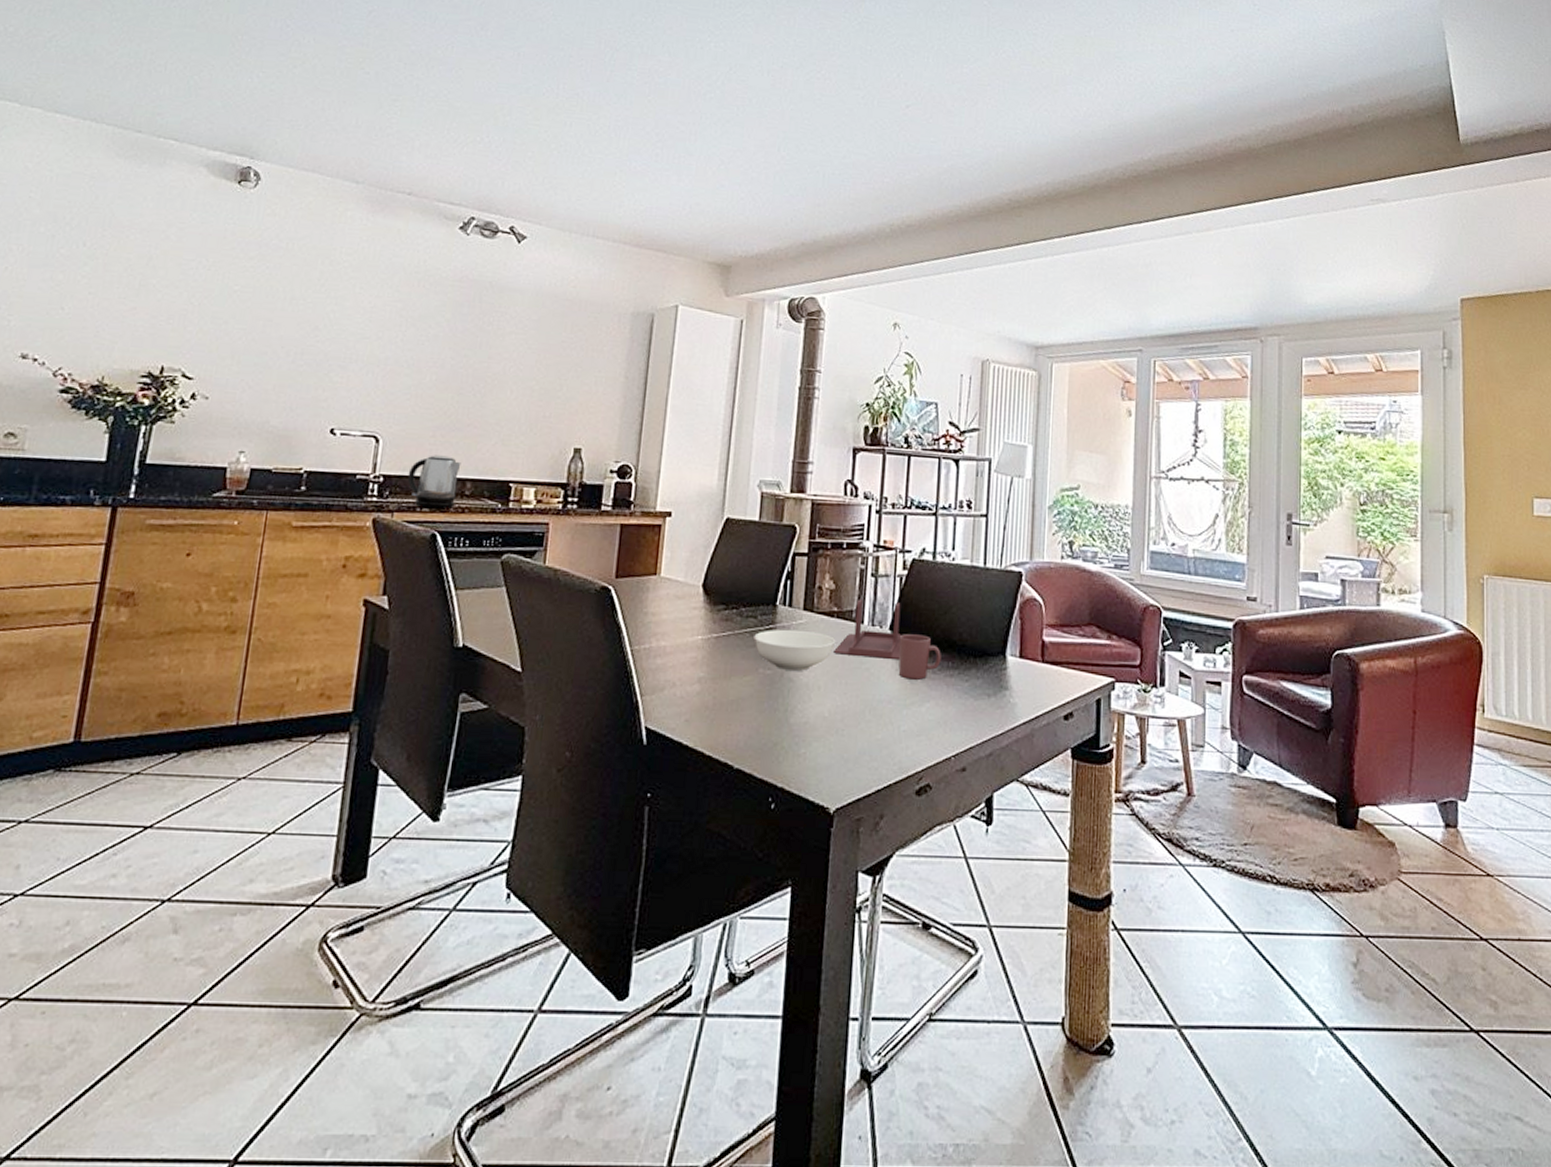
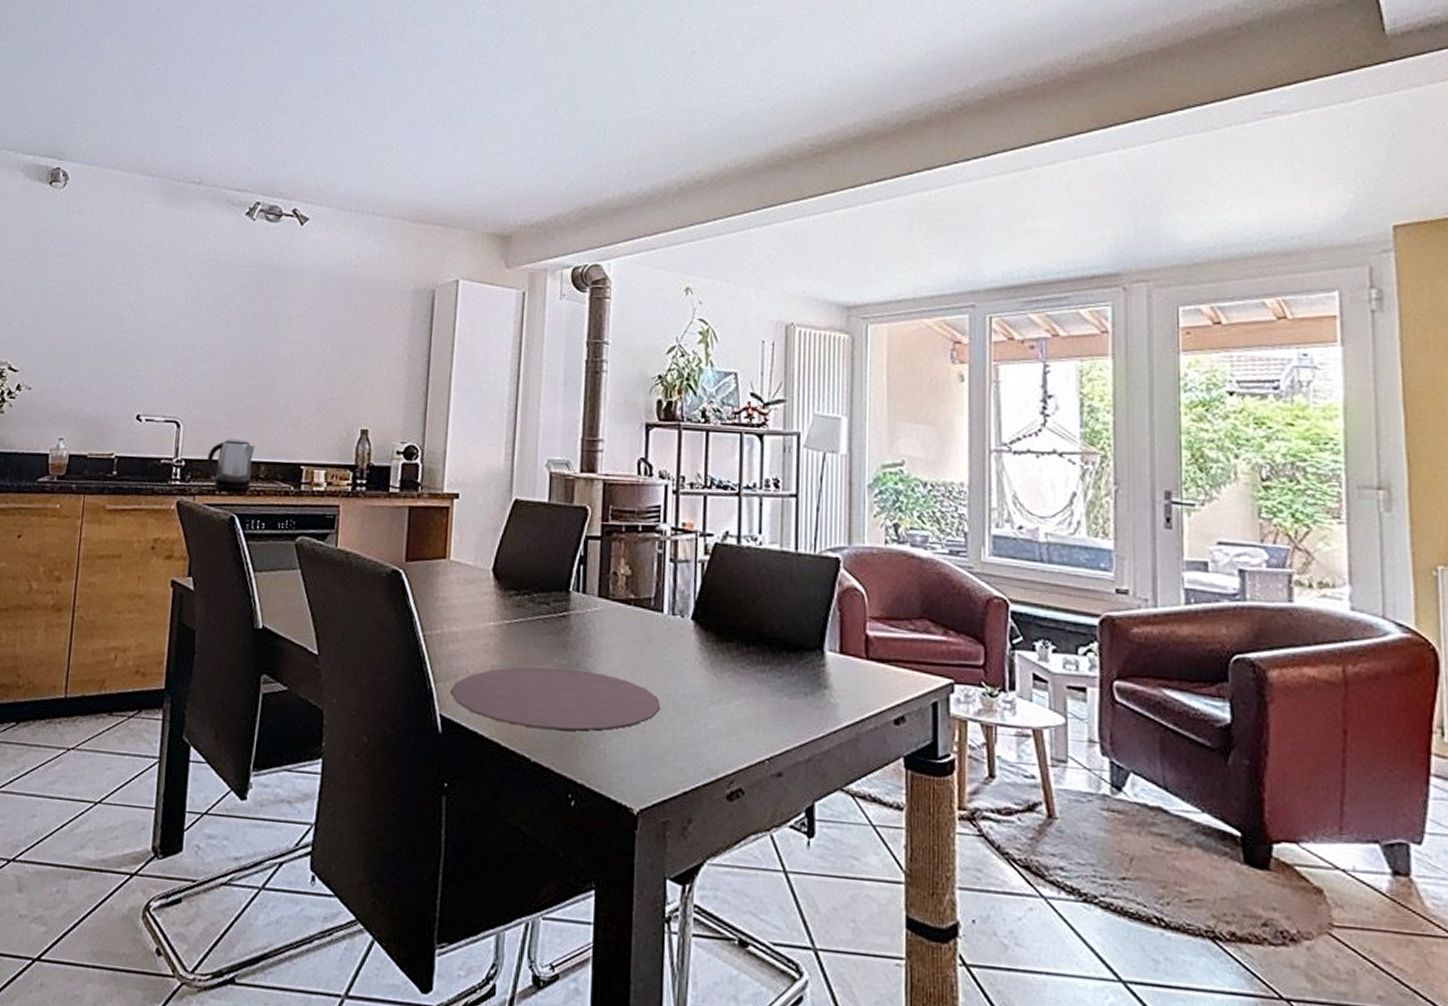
placemat: none [657,677,858,738] -> present [451,666,660,731]
bowl: present [754,629,836,672] -> none [547,616,634,662]
napkin holder: present [834,599,901,661] -> none [632,586,705,653]
mug: present [898,634,941,680] -> none [702,624,750,675]

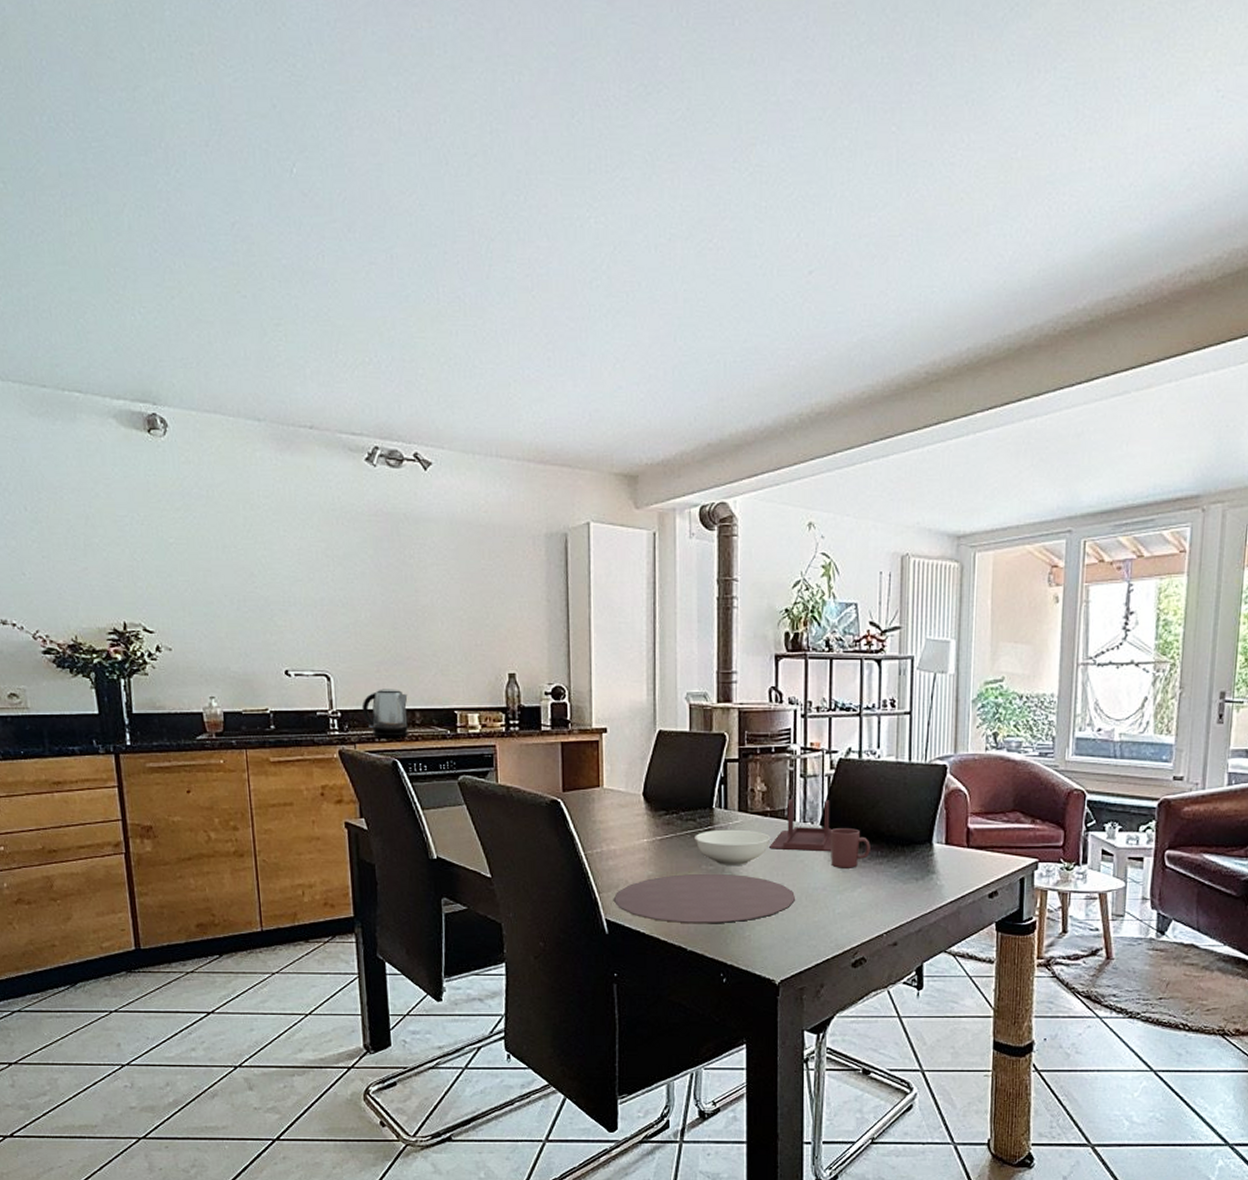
bowl: none [547,616,634,662] -> present [695,829,771,867]
napkin holder: none [632,586,705,653] -> present [769,798,832,852]
mug: none [702,624,750,675] -> present [830,828,871,868]

